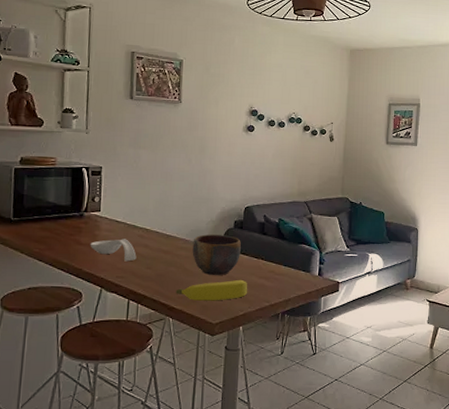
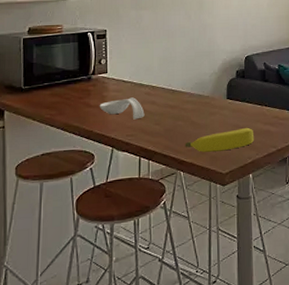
bowl: present [192,234,241,276] -> none [198,85,244,126]

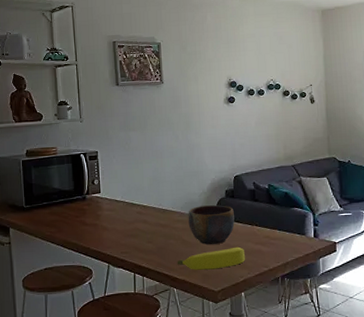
spoon rest: present [99,97,145,120] -> none [94,216,138,238]
bowl: none [198,85,244,126] -> present [188,205,235,245]

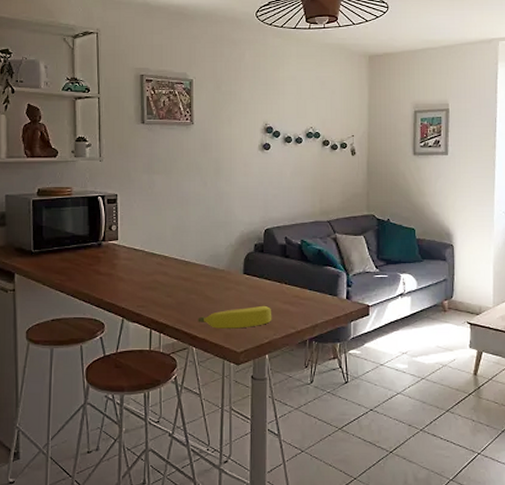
bowl: present [188,205,235,245] -> none [212,259,262,303]

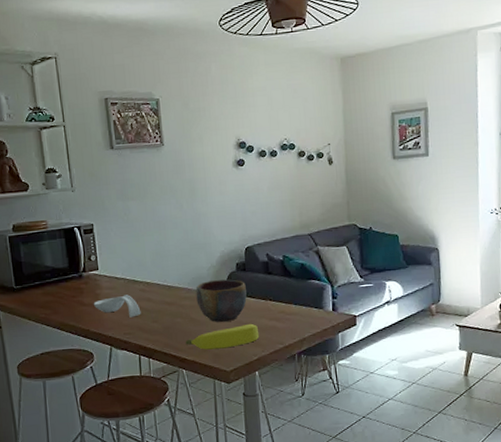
spoon rest: none [109,267,156,290] -> present [93,295,141,318]
bowl: none [212,259,262,303] -> present [195,279,247,323]

